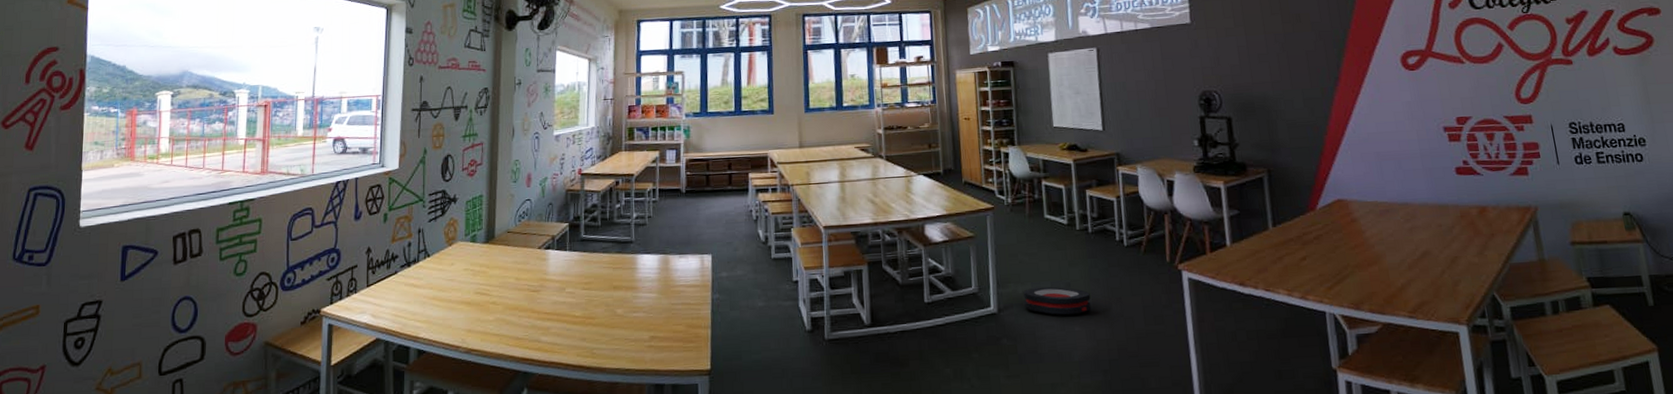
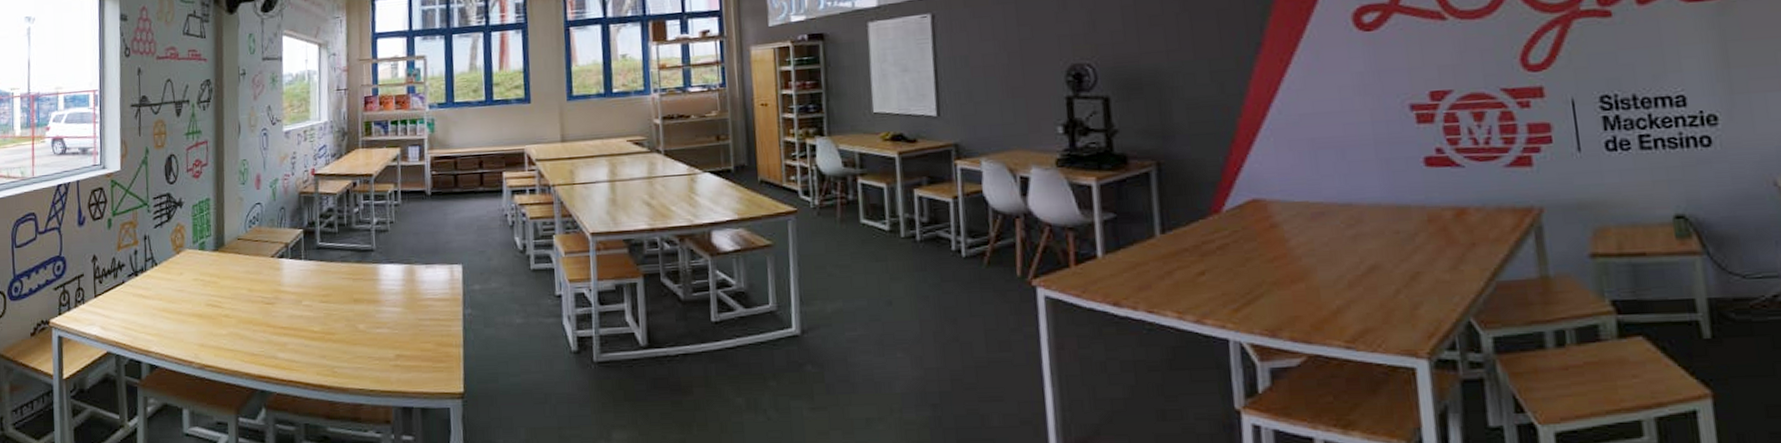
robot vacuum: present [1023,286,1092,316] -> none [832,304,918,340]

